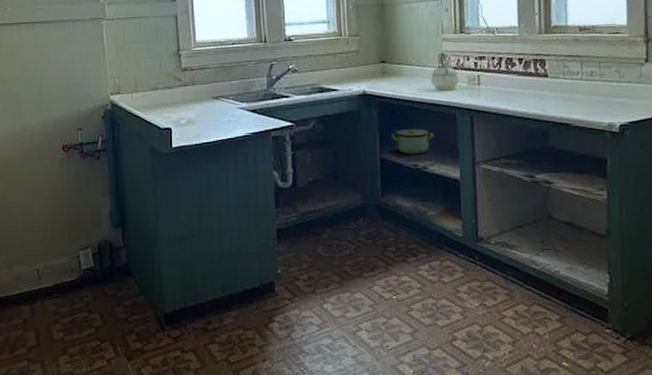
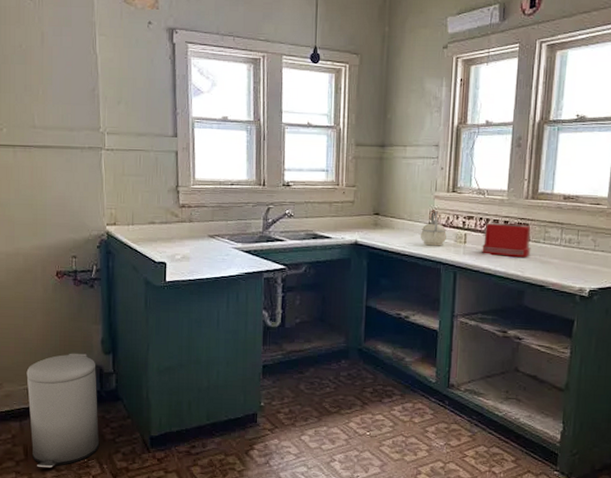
pedal bin: none [36,228,113,354] -> present [26,353,100,469]
cooking pot: present [391,128,434,155] -> none [377,279,418,305]
toaster: none [497,60,551,96] -> present [482,222,531,258]

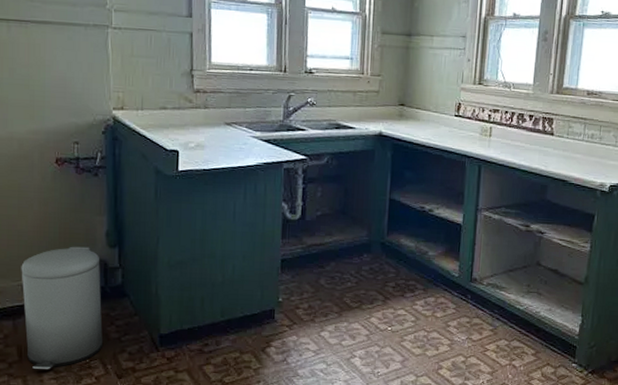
kettle: present [421,210,447,246] -> none [446,102,472,139]
toaster: present [482,222,531,258] -> none [507,115,555,153]

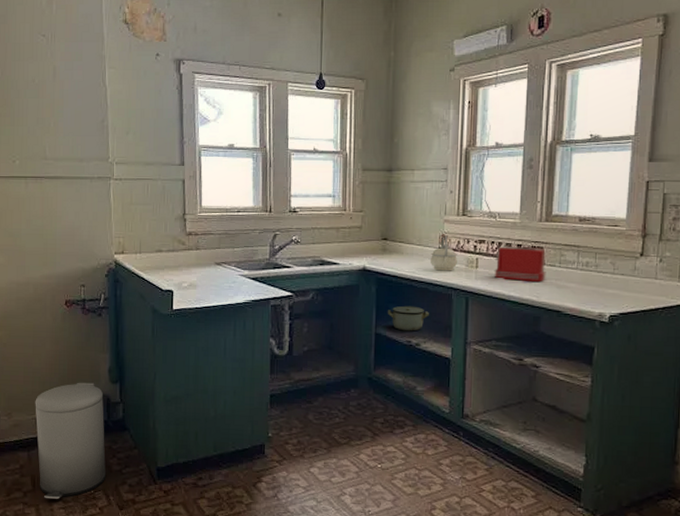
cooking pot: none [402,172,443,198] -> present [387,305,429,332]
kettle: none [446,102,472,139] -> present [431,234,457,271]
toaster: none [507,115,555,153] -> present [495,245,546,283]

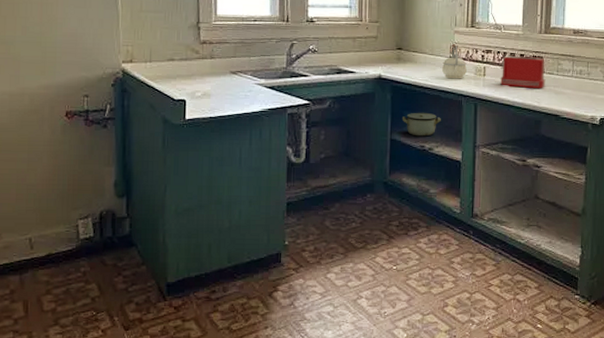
pedal bin: present [35,382,107,500] -> none [29,197,111,325]

